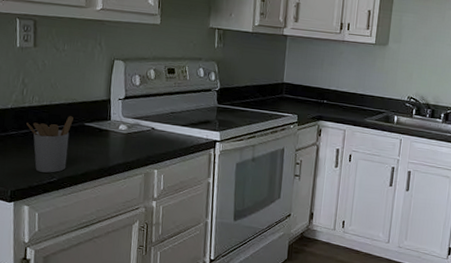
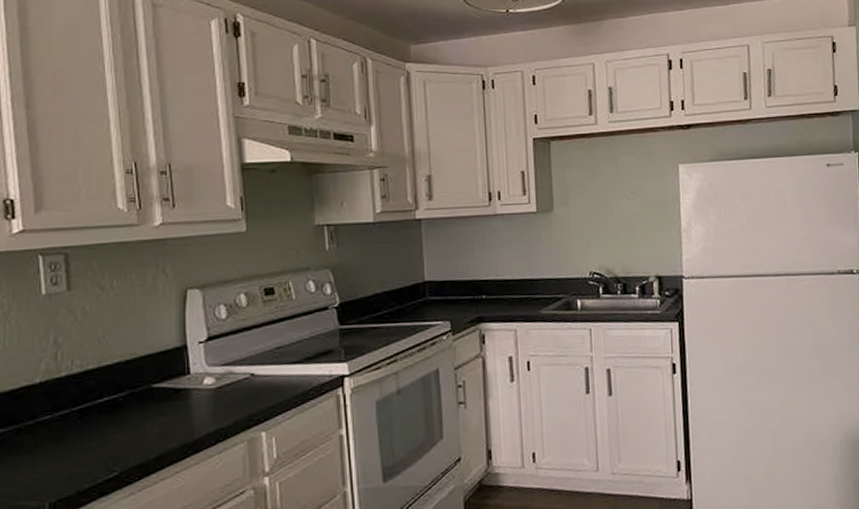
utensil holder: present [26,116,73,173] -> none [65,378,135,468]

